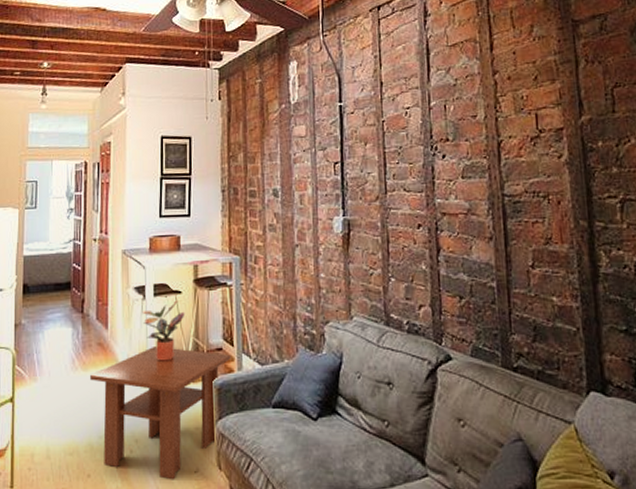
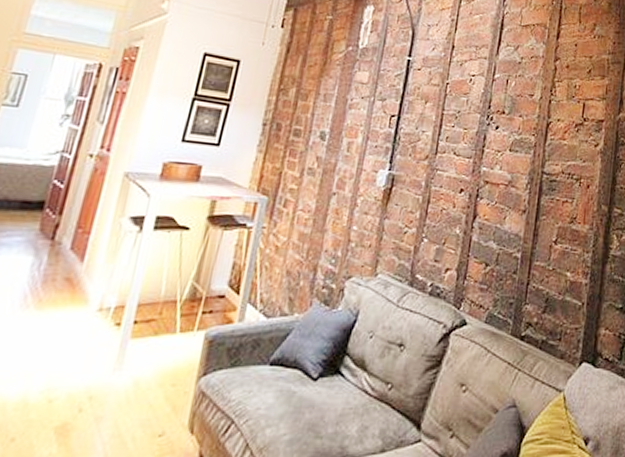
coffee table: present [90,347,231,480] -> none [38,288,234,446]
potted plant: present [143,300,185,361] -> none [132,237,189,306]

